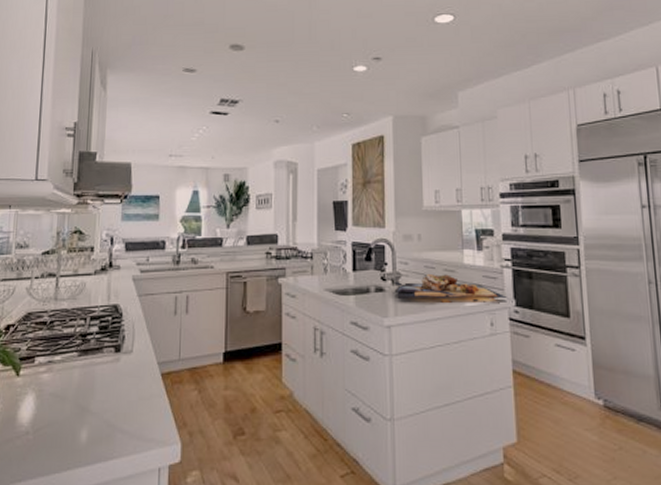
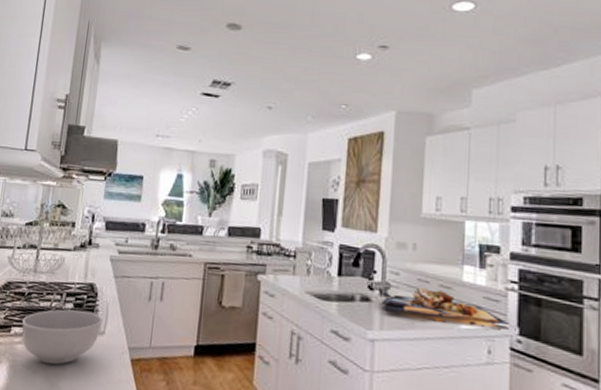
bowl: none [46,332,130,389] -> present [22,309,103,365]

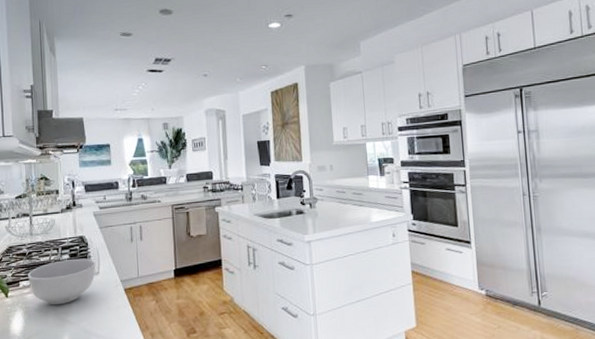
food platter: present [380,287,509,327] -> none [311,197,406,220]

